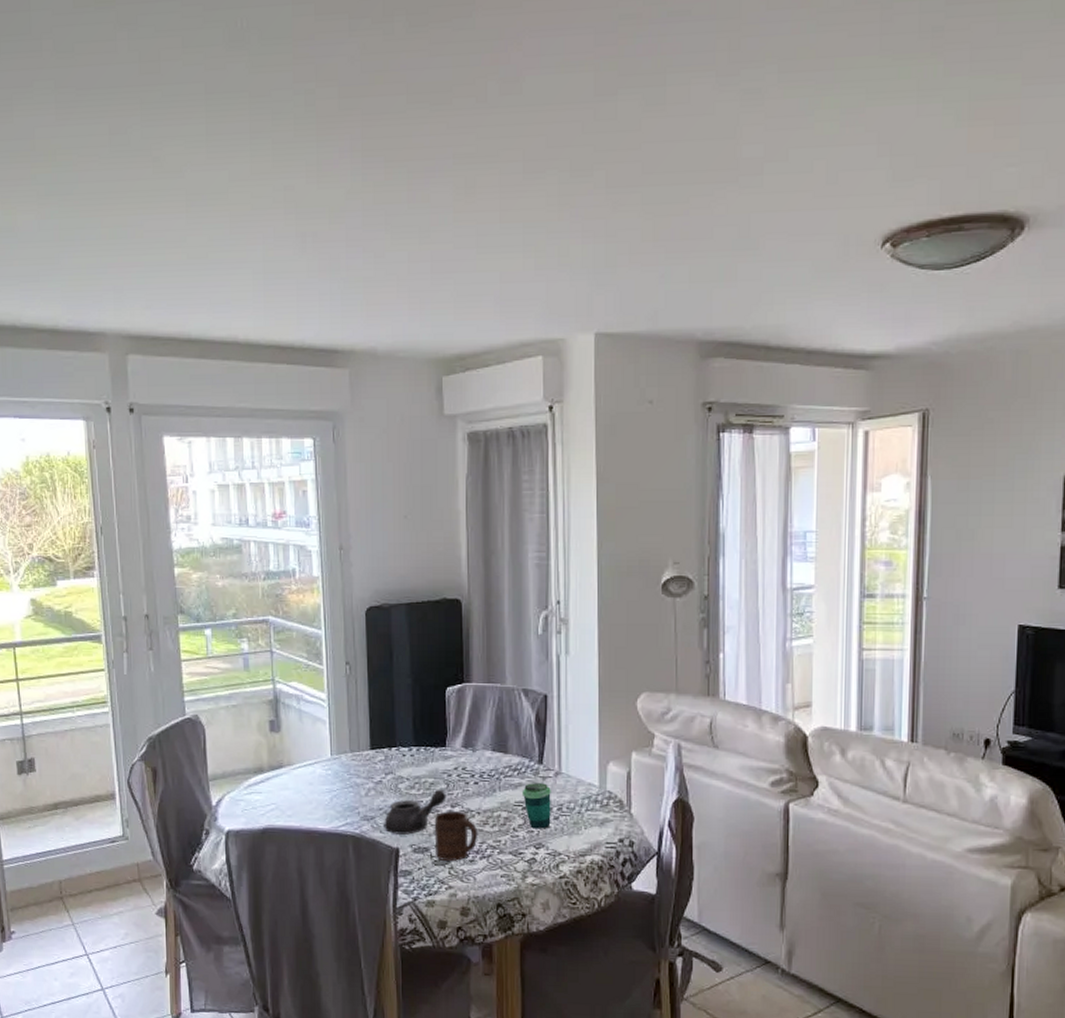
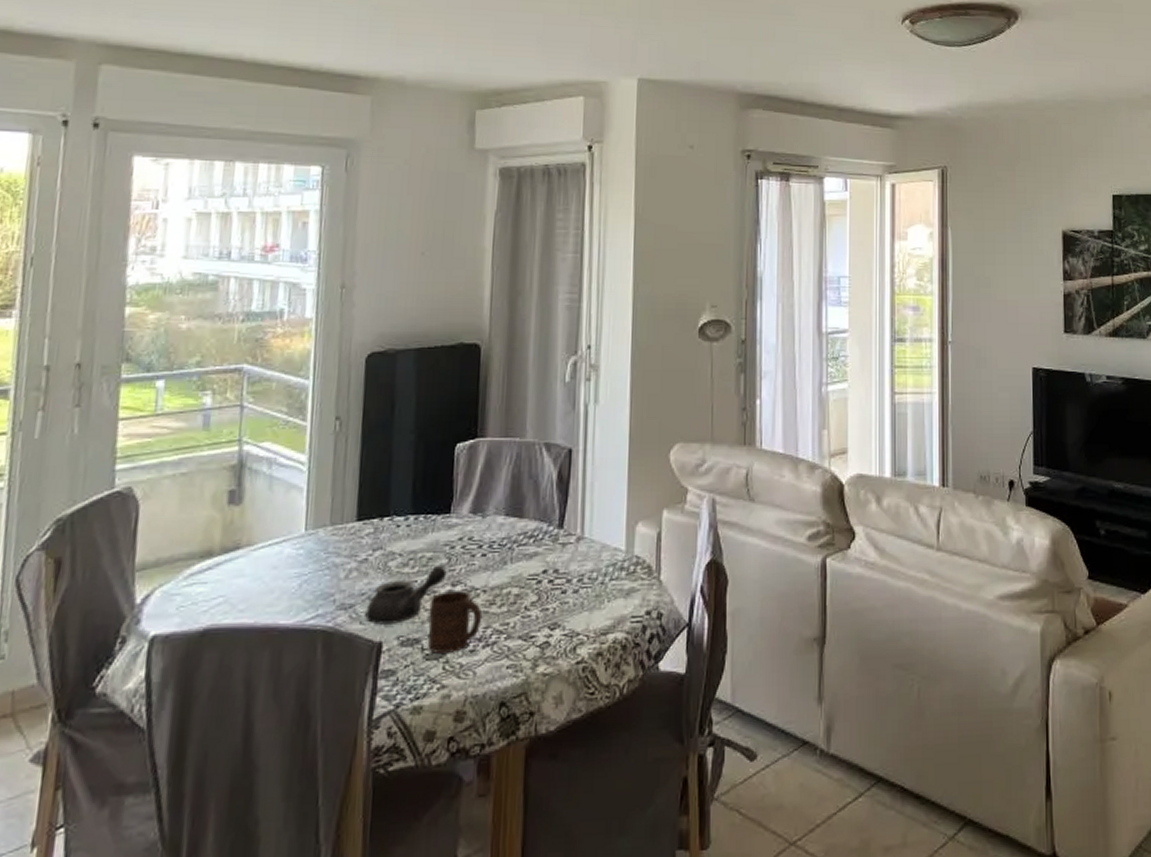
cup: present [521,783,551,829] -> none [537,551,571,606]

